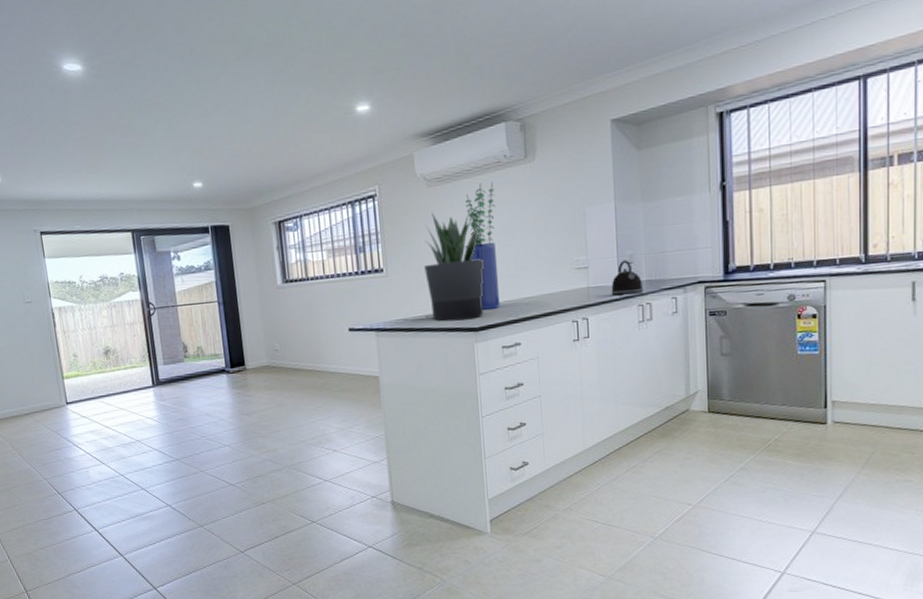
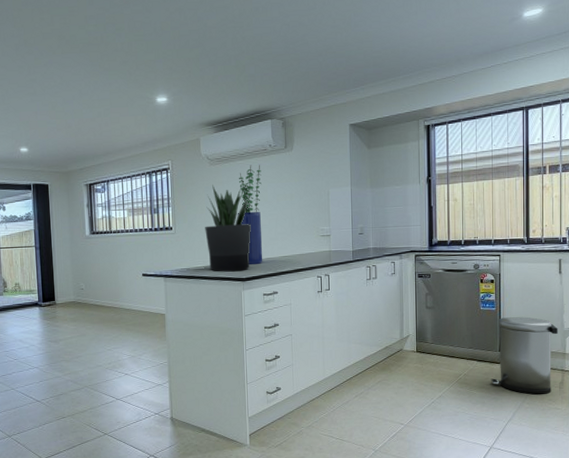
kettle: present [611,260,644,296] -> none [347,231,371,259]
pedal bin: none [812,361,910,464] -> present [490,317,558,395]

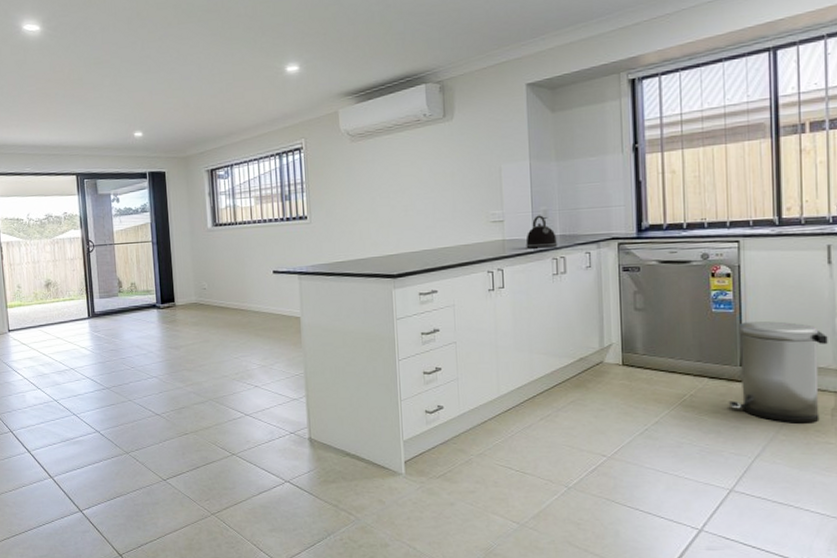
planter: present [205,185,252,272] -> none [346,165,404,268]
vase: present [237,164,263,265] -> none [385,138,418,259]
kettle: none [347,231,371,259] -> present [525,215,558,249]

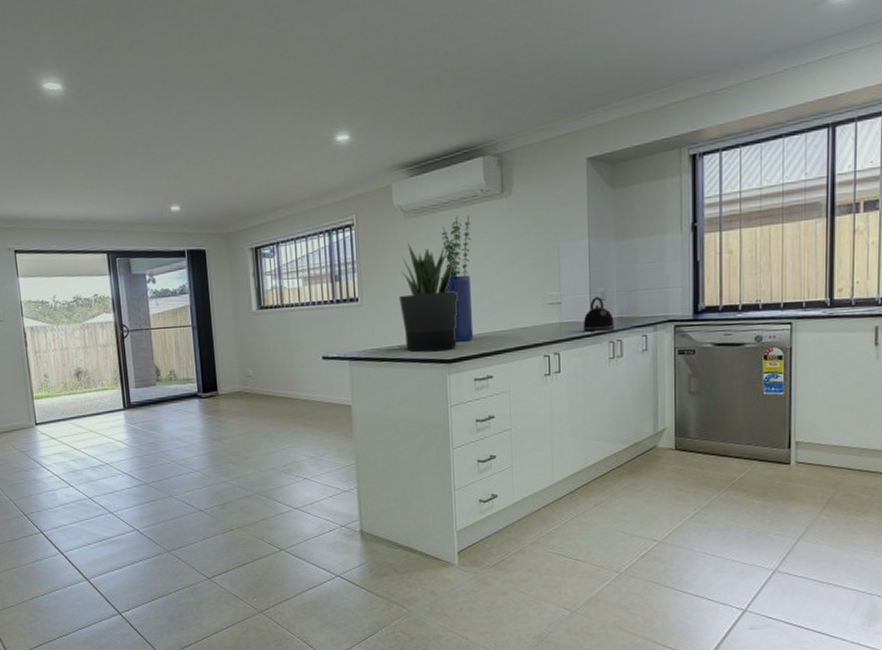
planter: none [346,165,404,268] -> present [399,243,459,353]
vase: none [385,138,418,259] -> present [440,215,474,343]
pedal bin: present [728,321,828,424] -> none [775,403,871,504]

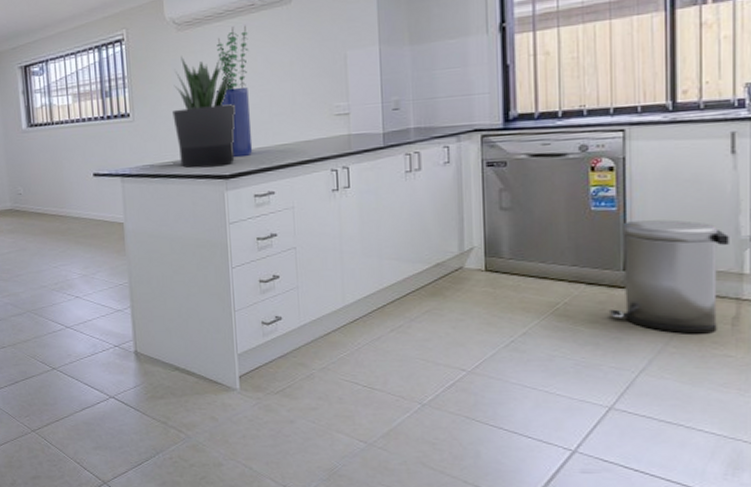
kettle: present [583,296,615,332] -> none [374,106,412,144]
pedal bin: none [775,403,871,504] -> present [608,219,729,334]

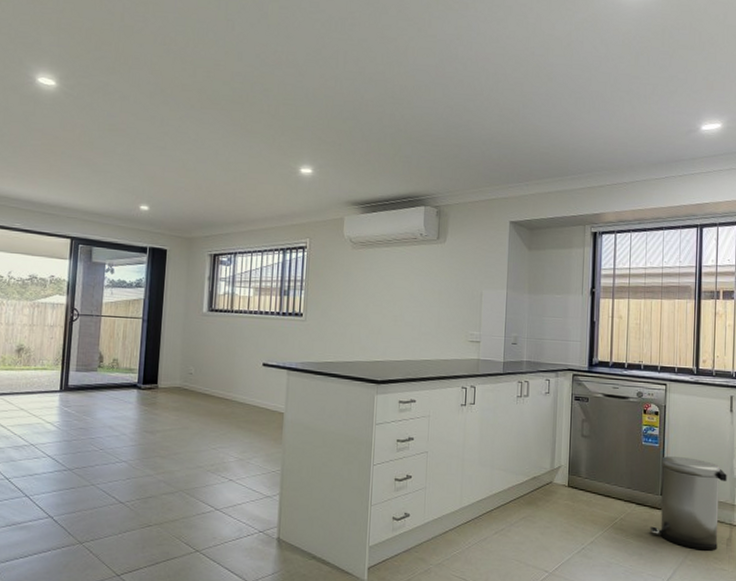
planter: present [172,56,236,169] -> none [339,271,394,372]
vase: present [215,25,253,158] -> none [377,253,409,367]

